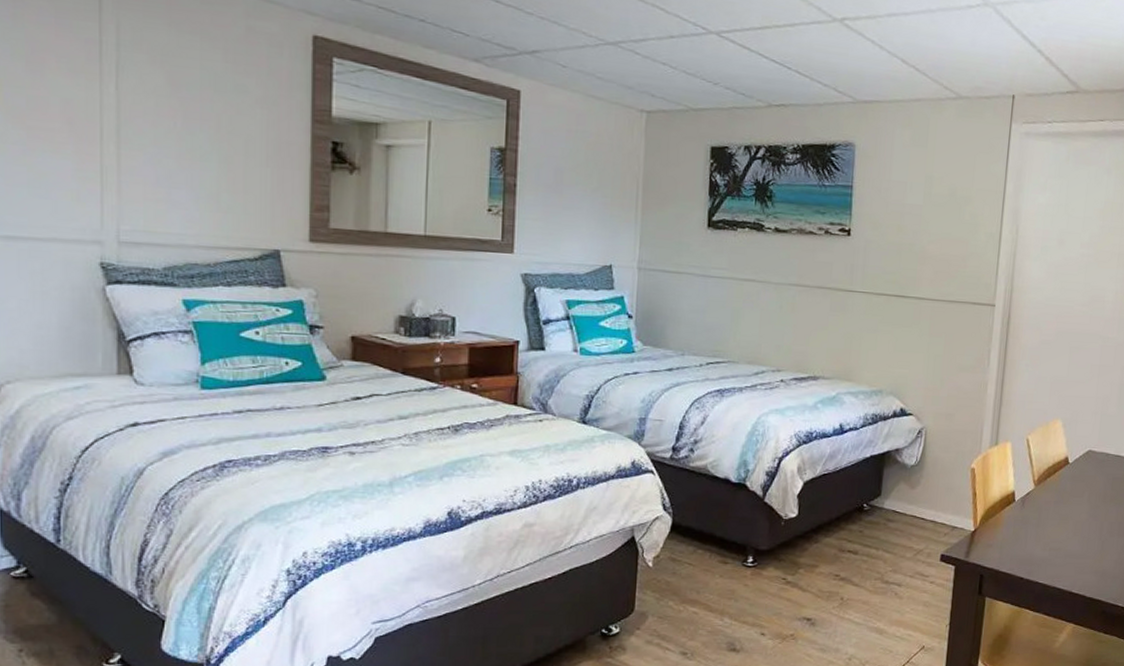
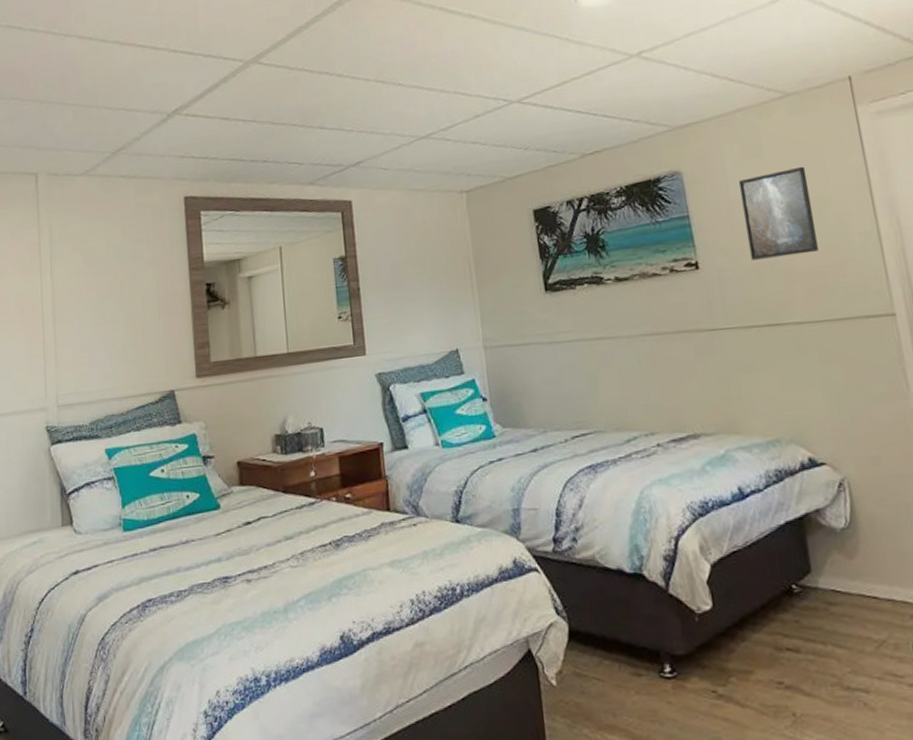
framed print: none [895,164,959,242] -> present [738,166,818,260]

